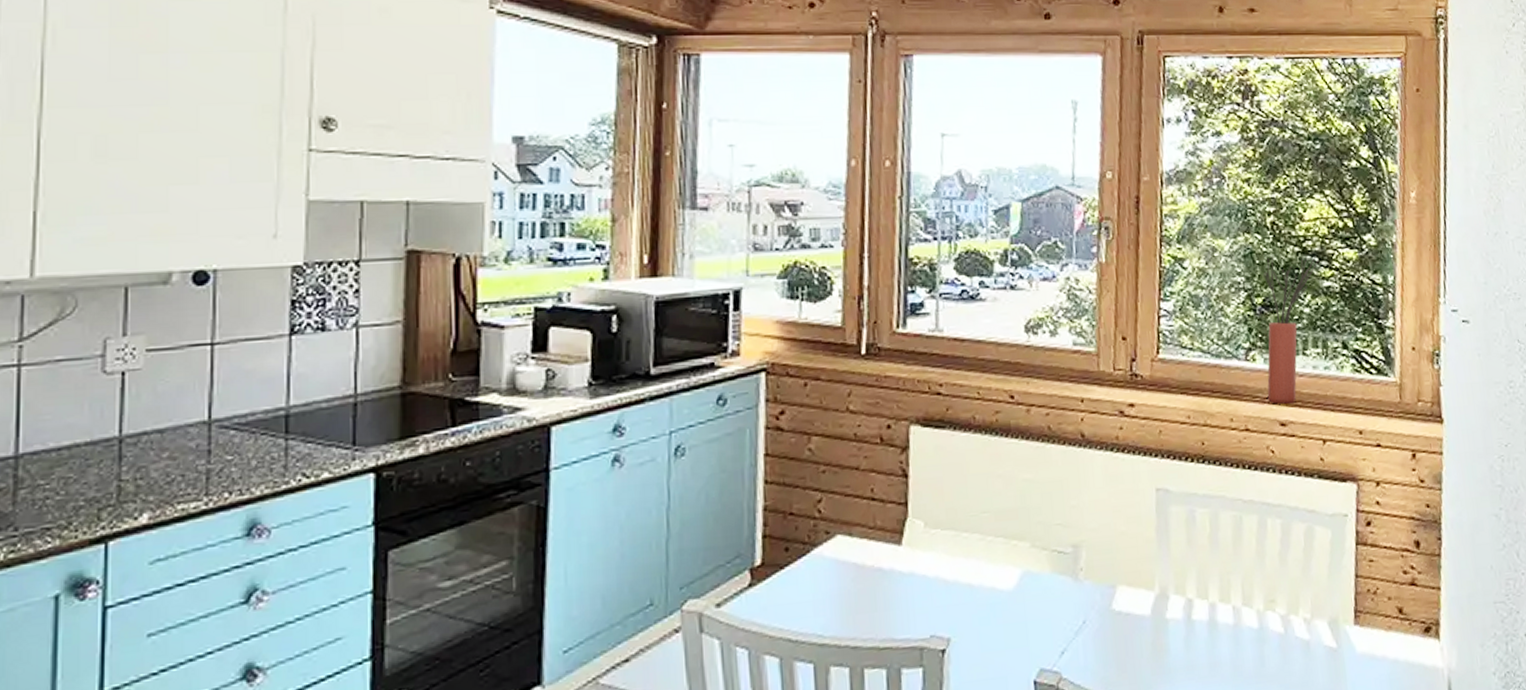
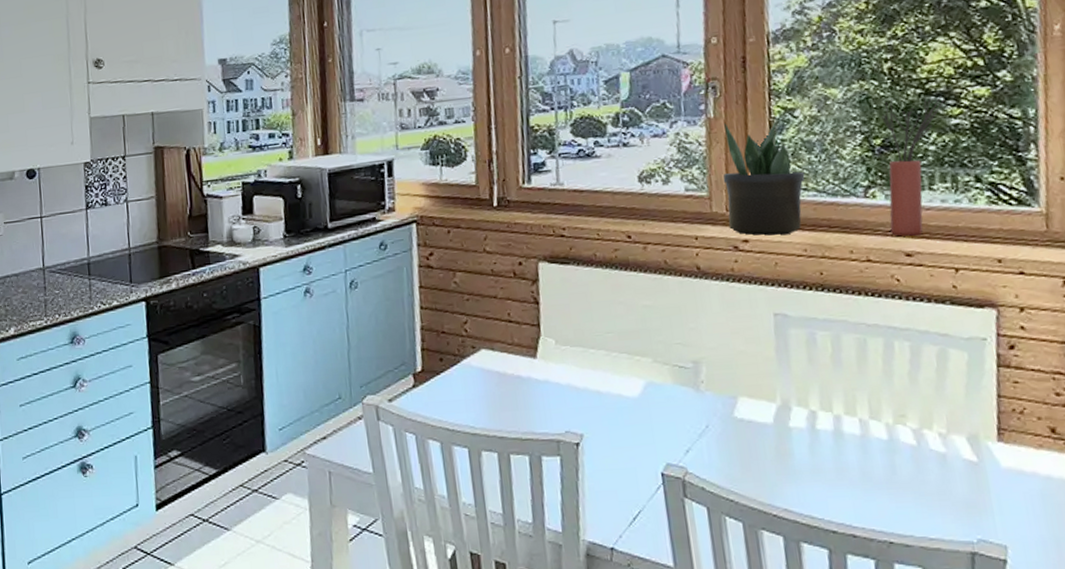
planter: none [1111,270,1192,399] -> present [723,123,806,235]

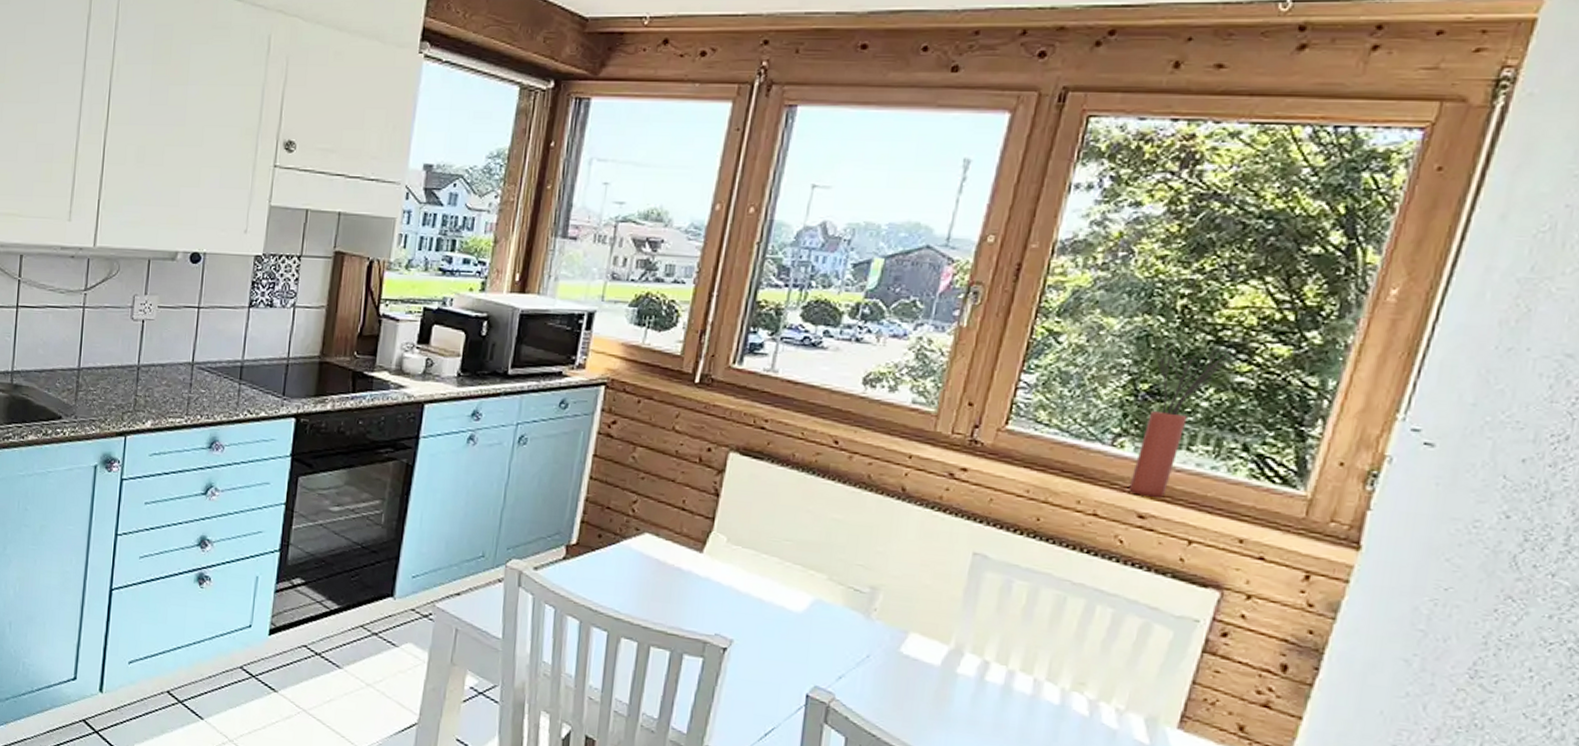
planter: present [723,123,806,235] -> none [949,336,1051,470]

